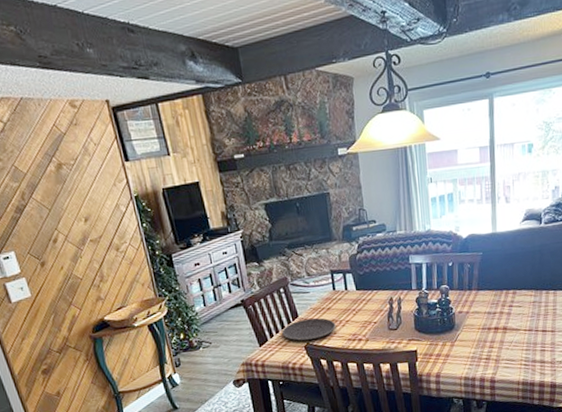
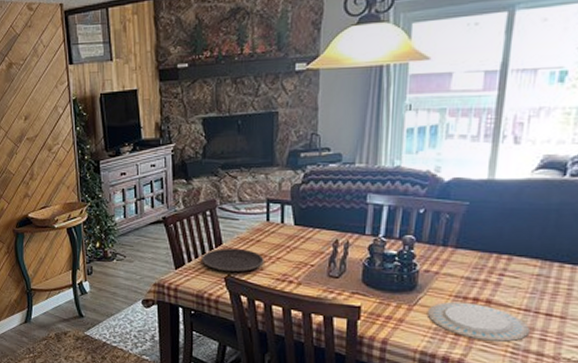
plate: none [464,331,535,360] -> present [427,301,531,342]

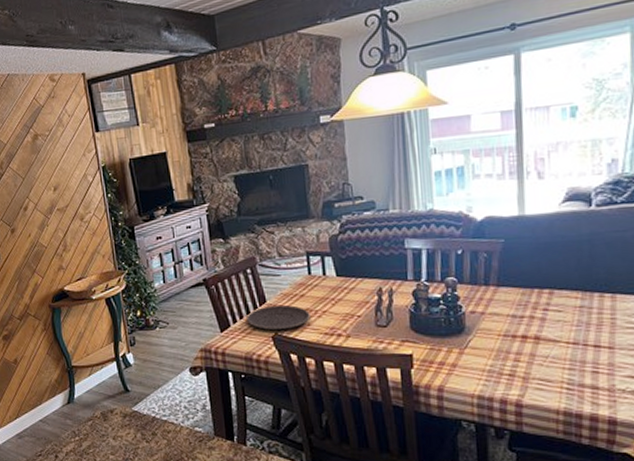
plate: present [427,301,531,342] -> none [478,340,582,378]

